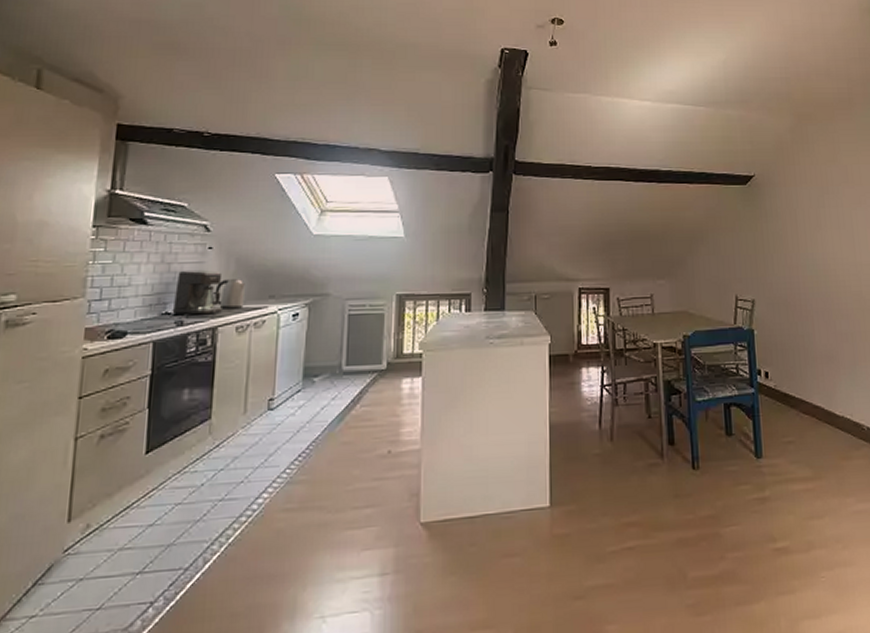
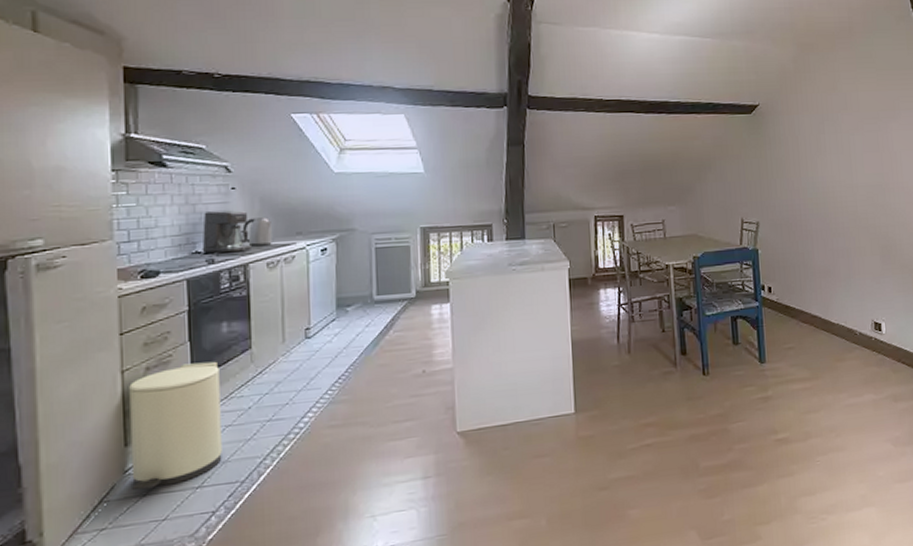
pedal bin: none [69,431,176,574] -> present [129,361,222,491]

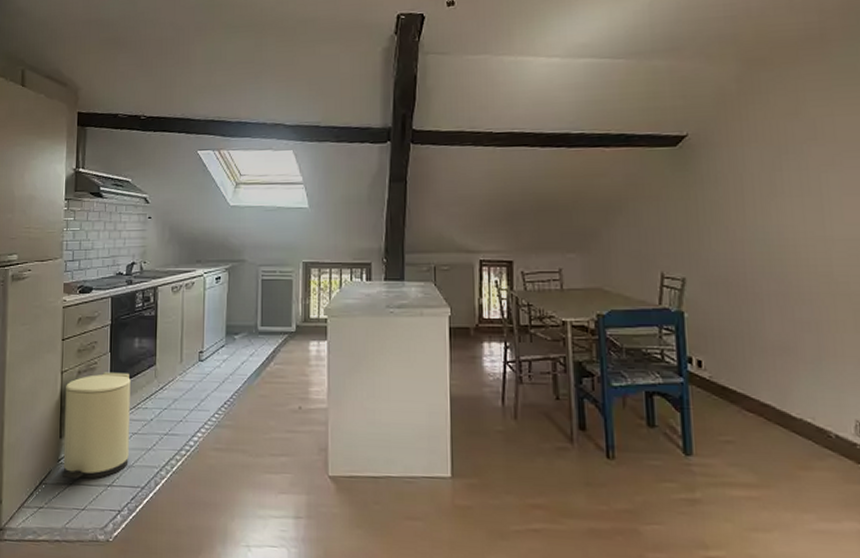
coffee maker: present [202,210,251,254] -> none [123,237,161,276]
kettle: present [242,217,272,247] -> none [154,245,177,271]

